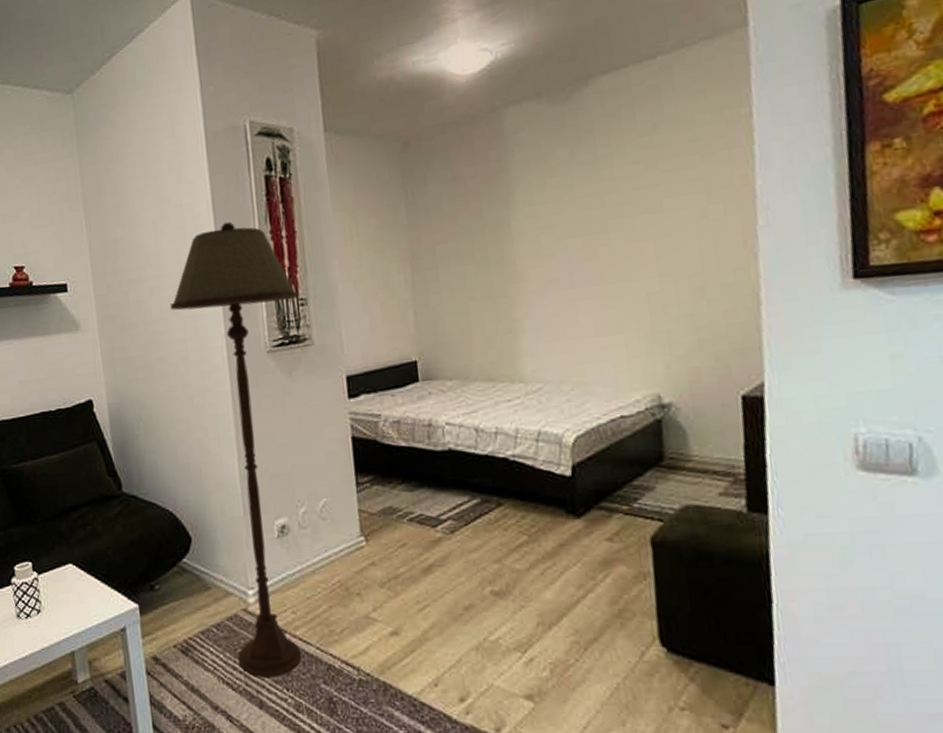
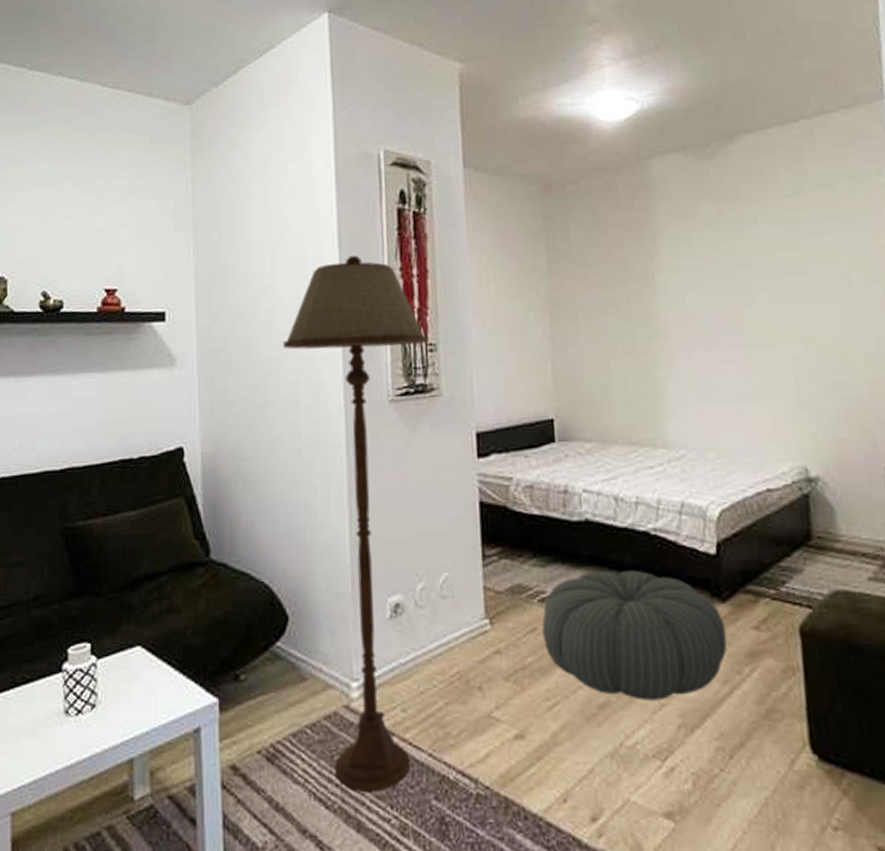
pouf: none [411,491,582,603] -> present [541,569,728,700]

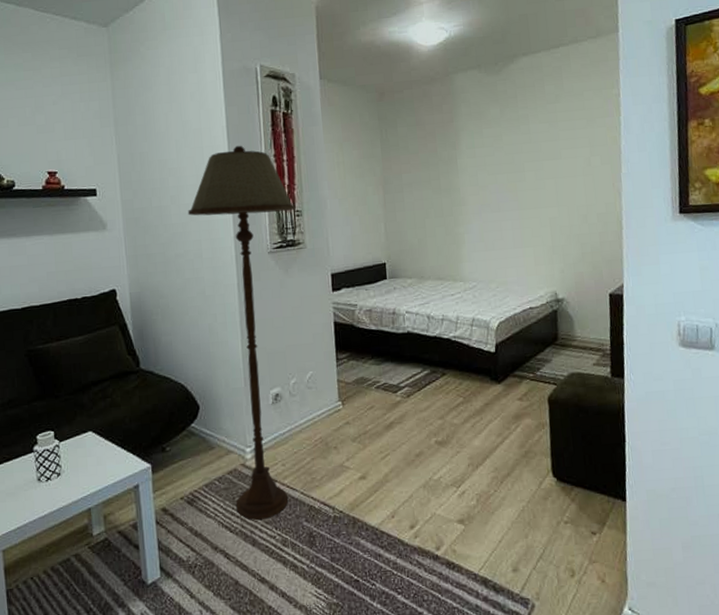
pouf: present [541,569,728,700] -> none [377,364,501,450]

